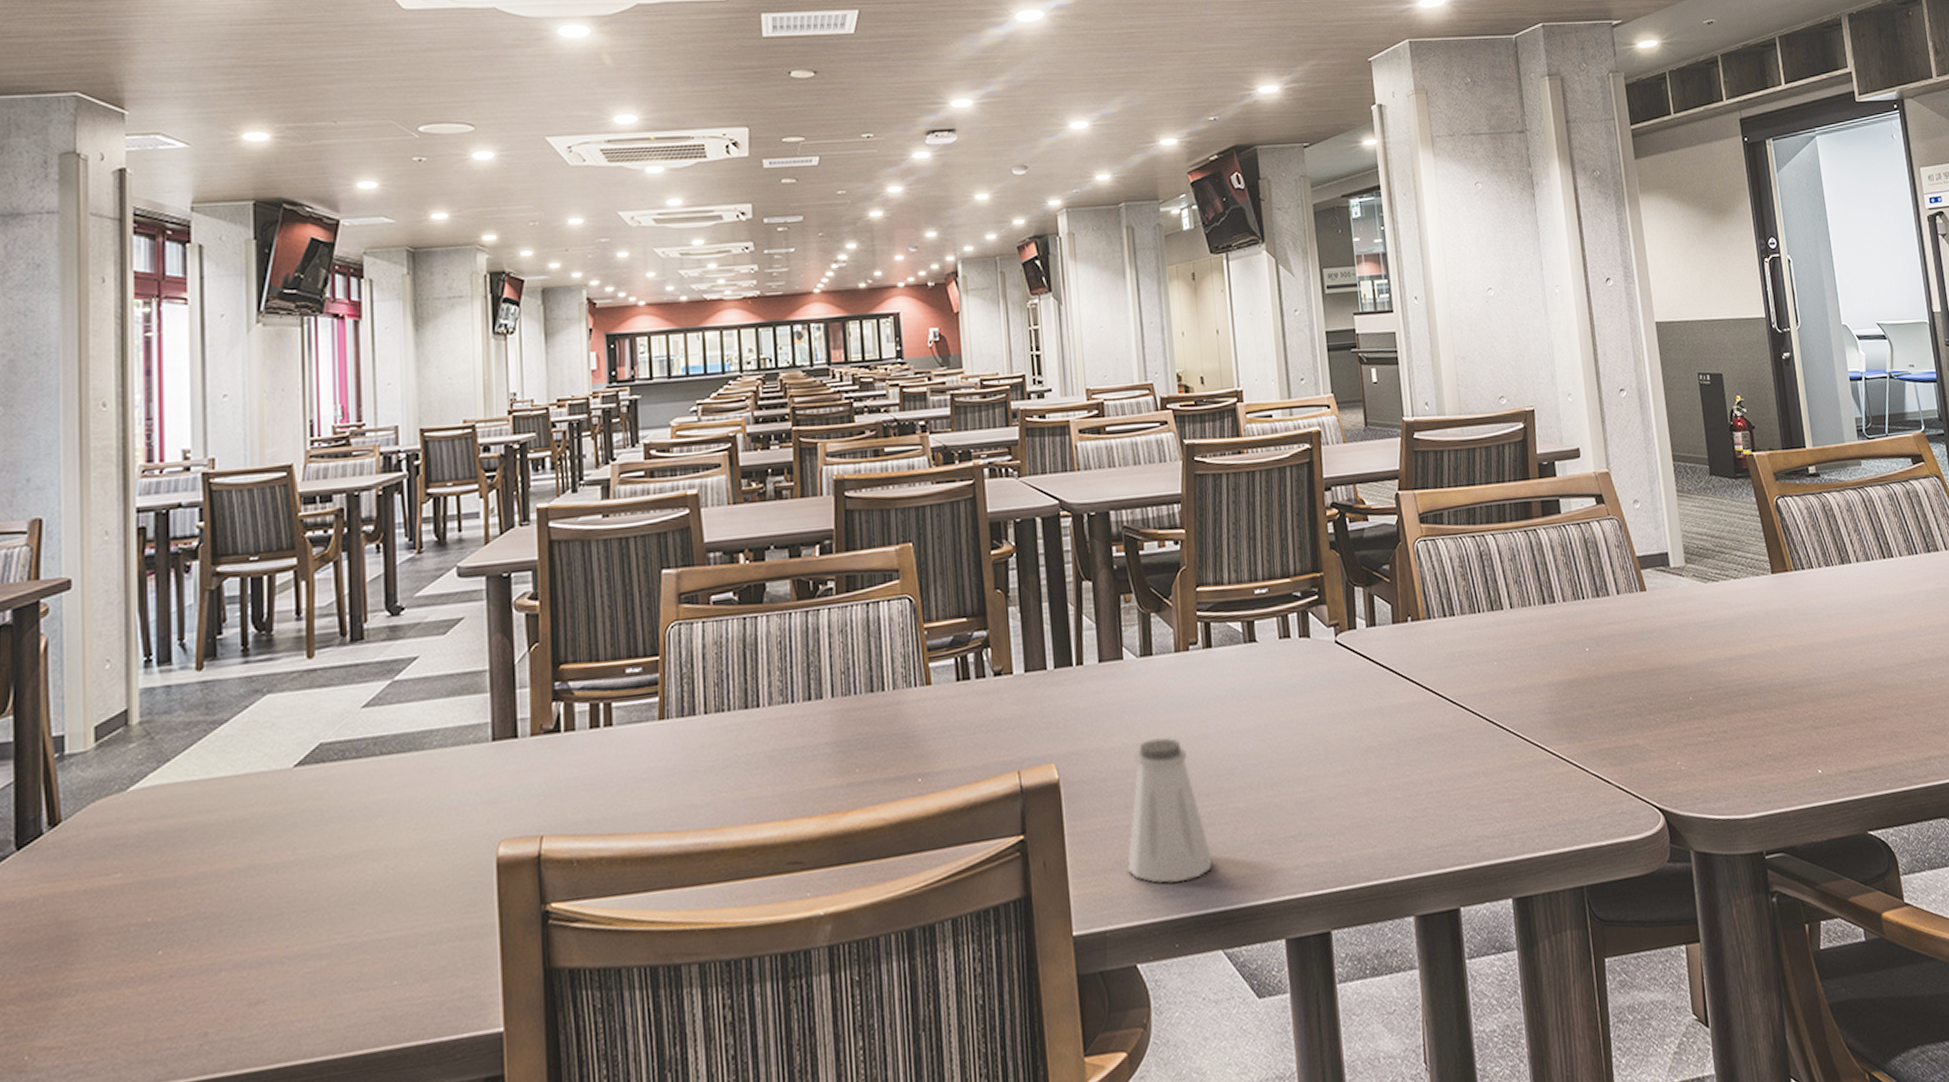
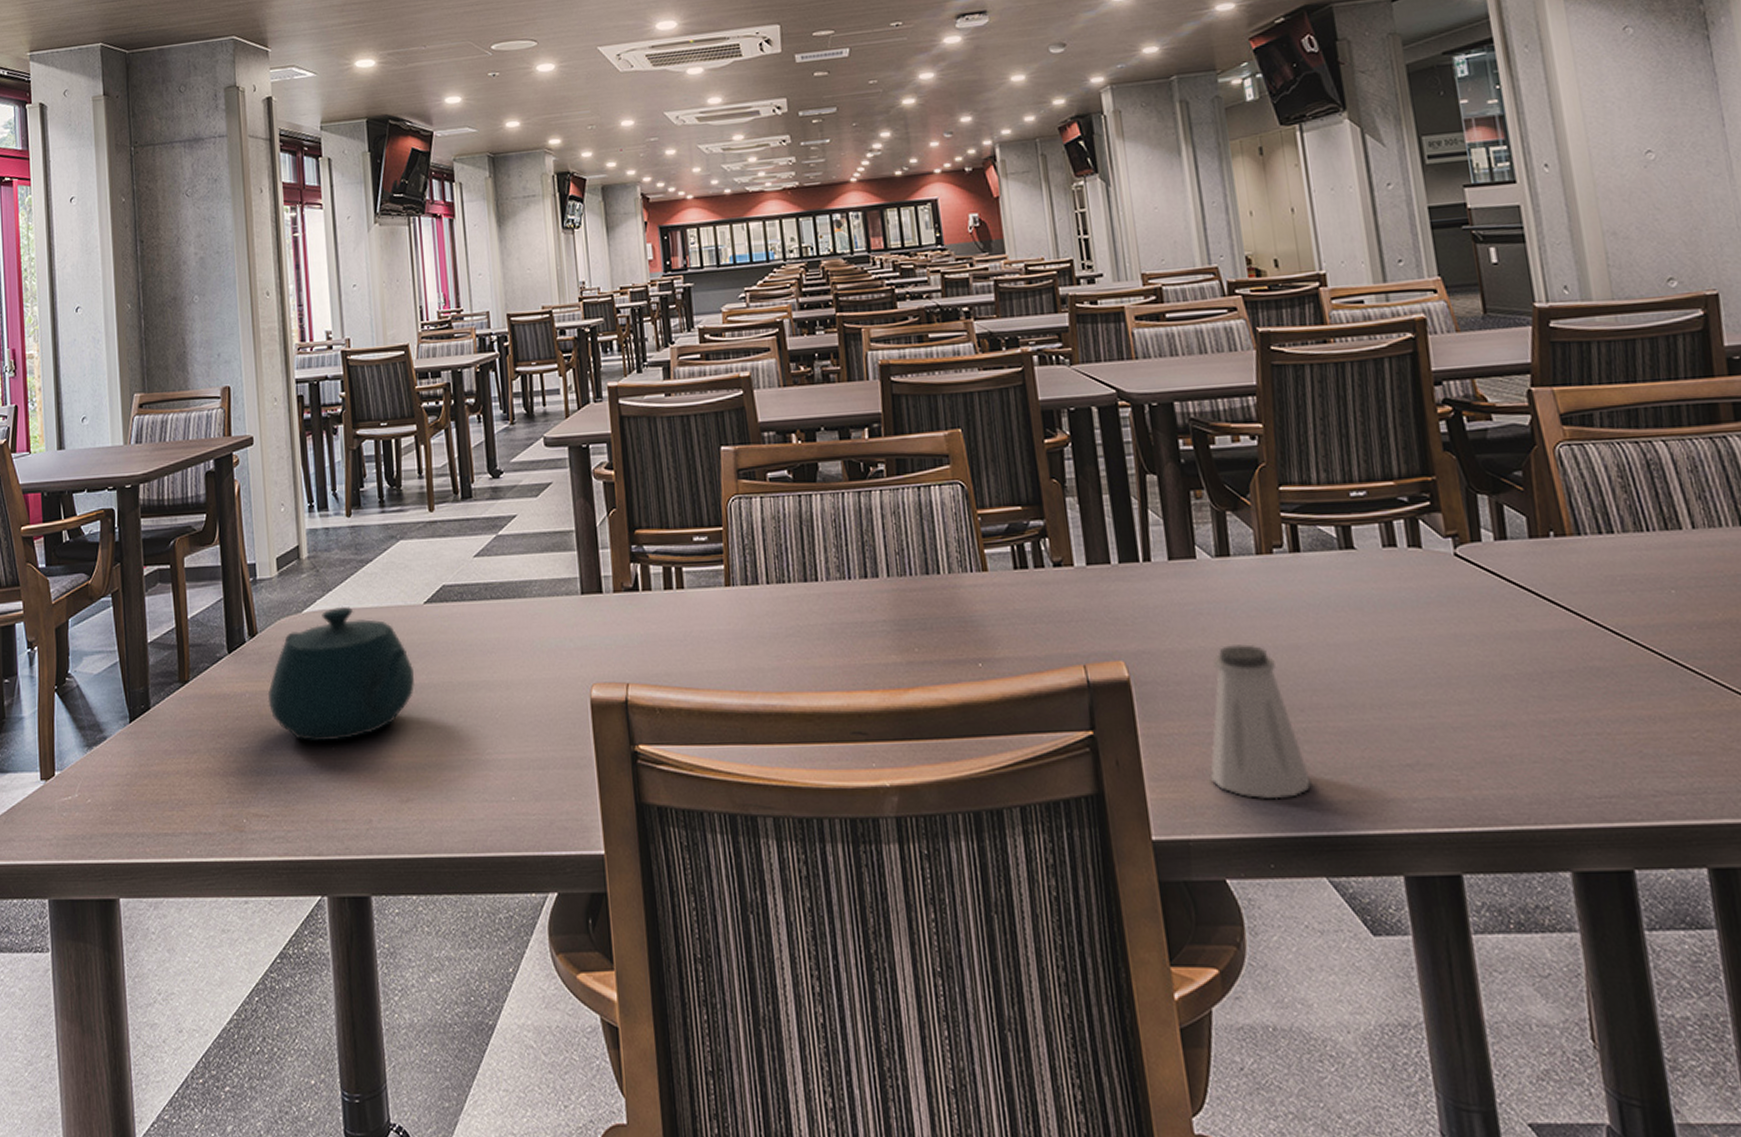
teapot: none [70,778,275,948] -> present [267,606,414,742]

